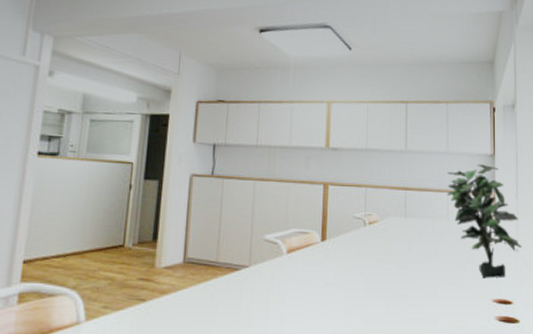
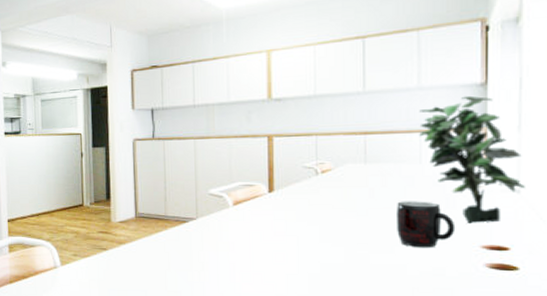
mug: none [429,255,474,302] -> present [397,201,456,248]

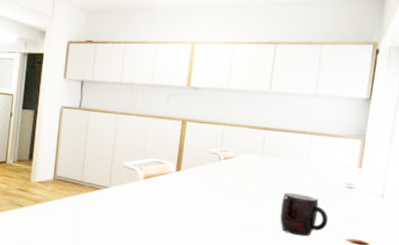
potted plant: present [419,95,525,225] -> none [310,107,390,221]

